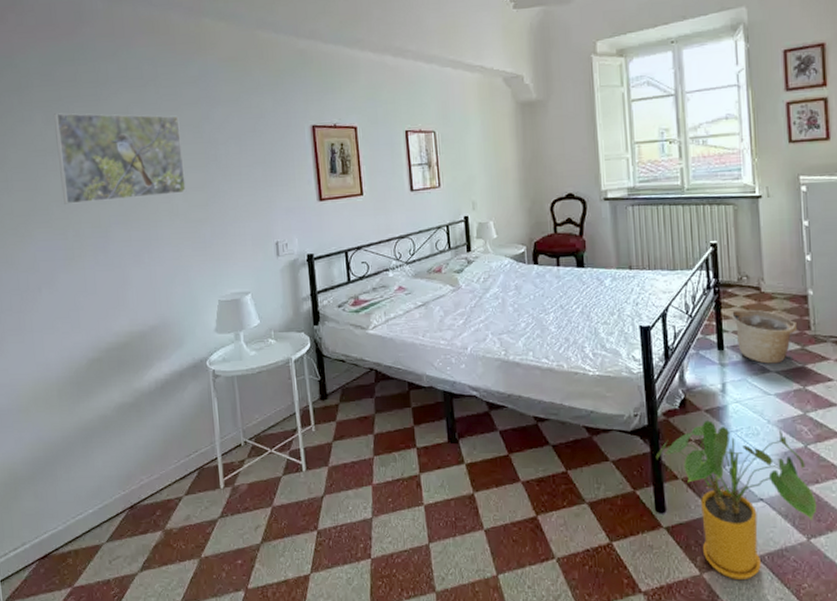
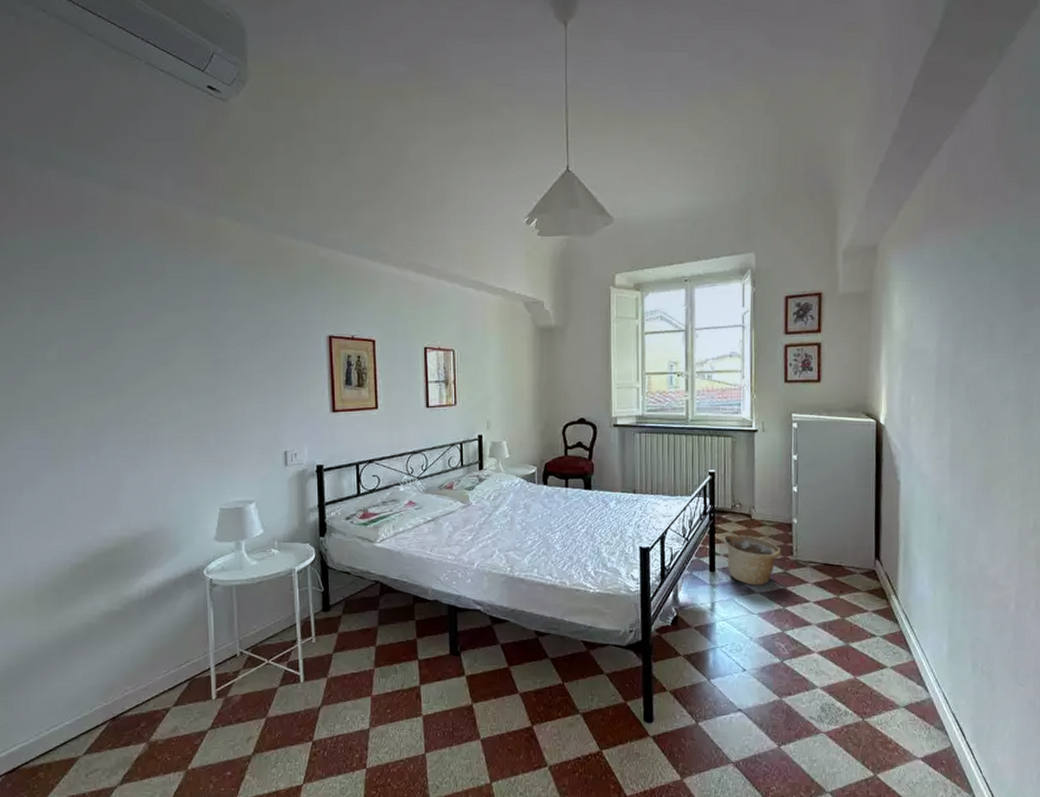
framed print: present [54,113,186,204] -> none [46,304,190,401]
house plant: present [655,420,817,581] -> none [647,637,789,785]

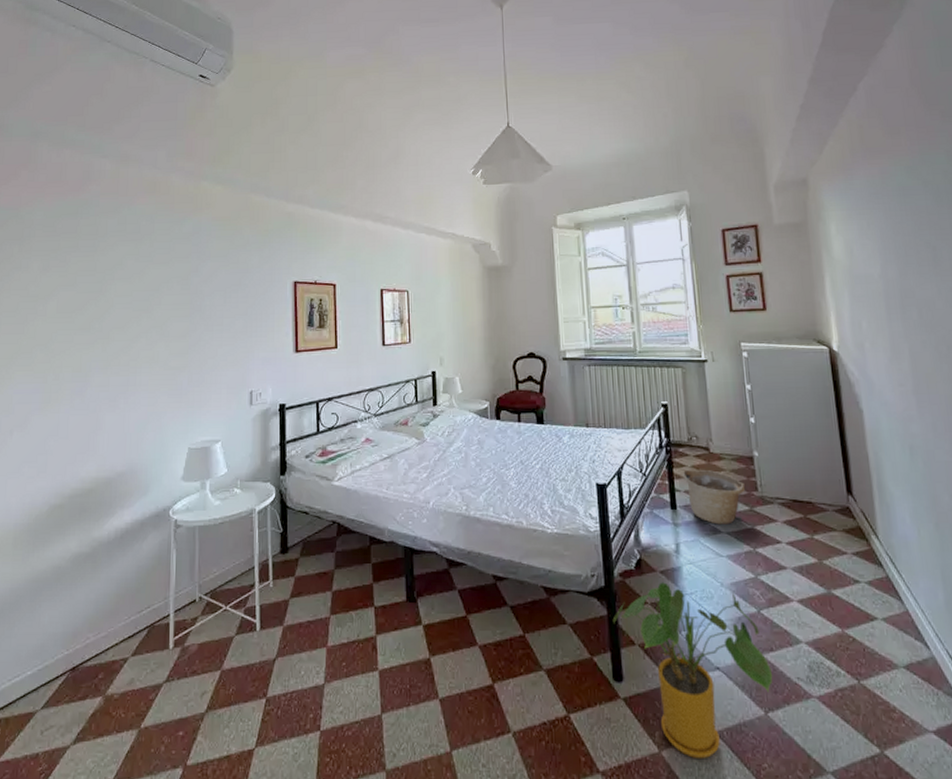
house plant: none [647,637,789,785] -> present [612,582,773,759]

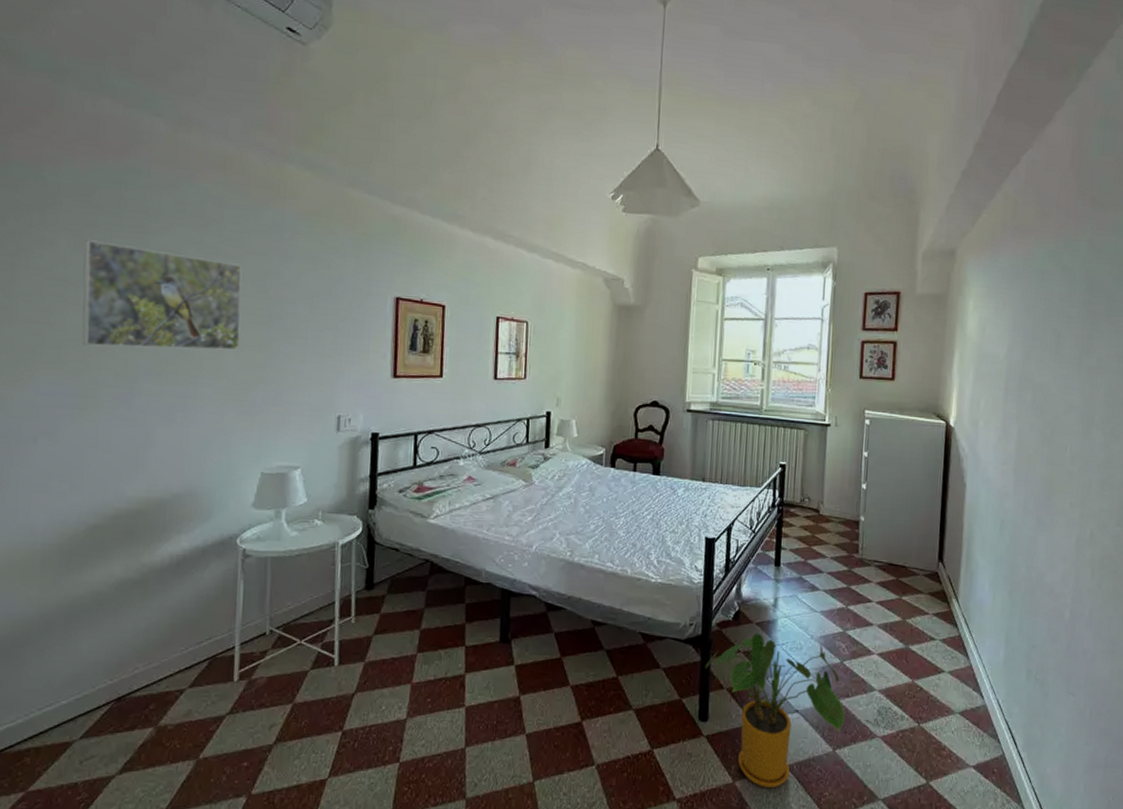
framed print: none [48,262,170,348] -> present [82,240,242,351]
basket: present [682,469,746,525] -> none [790,529,848,583]

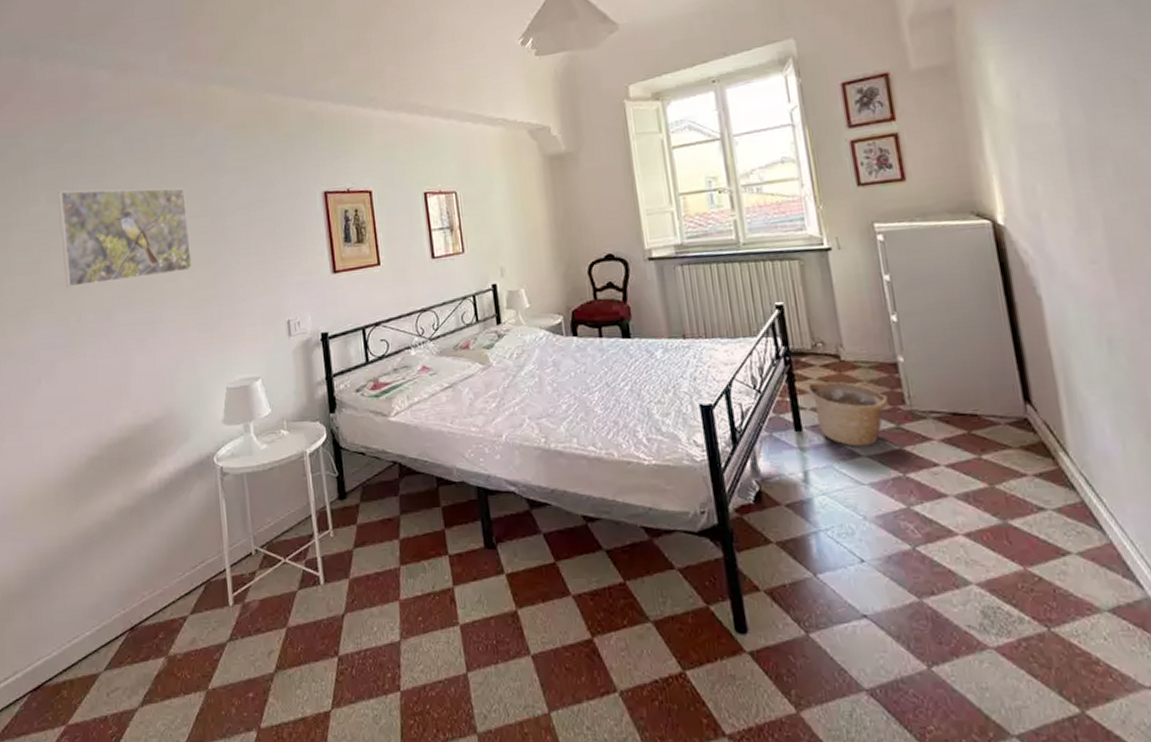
house plant: present [705,633,845,789] -> none [730,517,936,721]
basket: none [790,529,848,583] -> present [806,381,890,447]

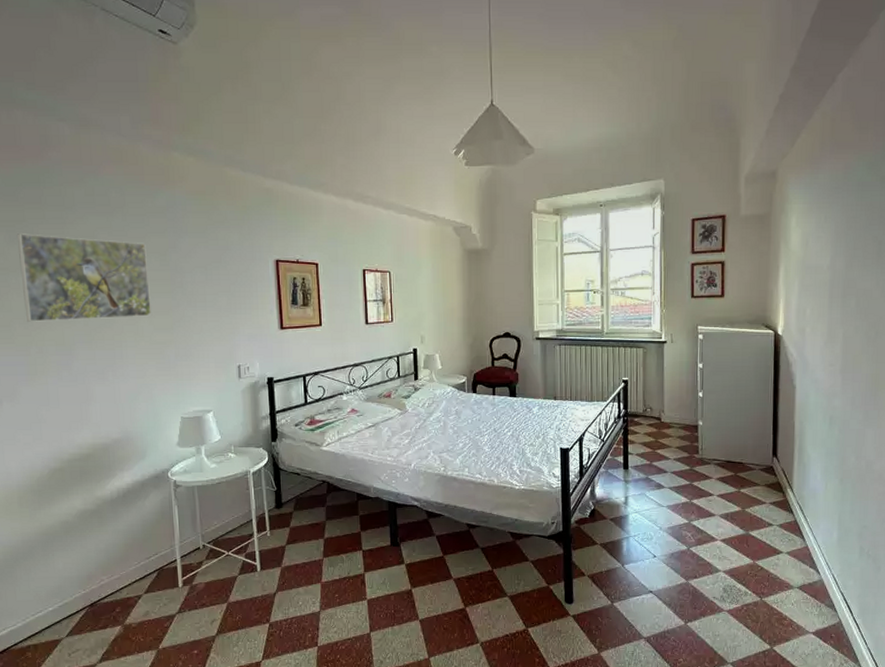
basket: present [806,381,890,447] -> none [636,436,689,481]

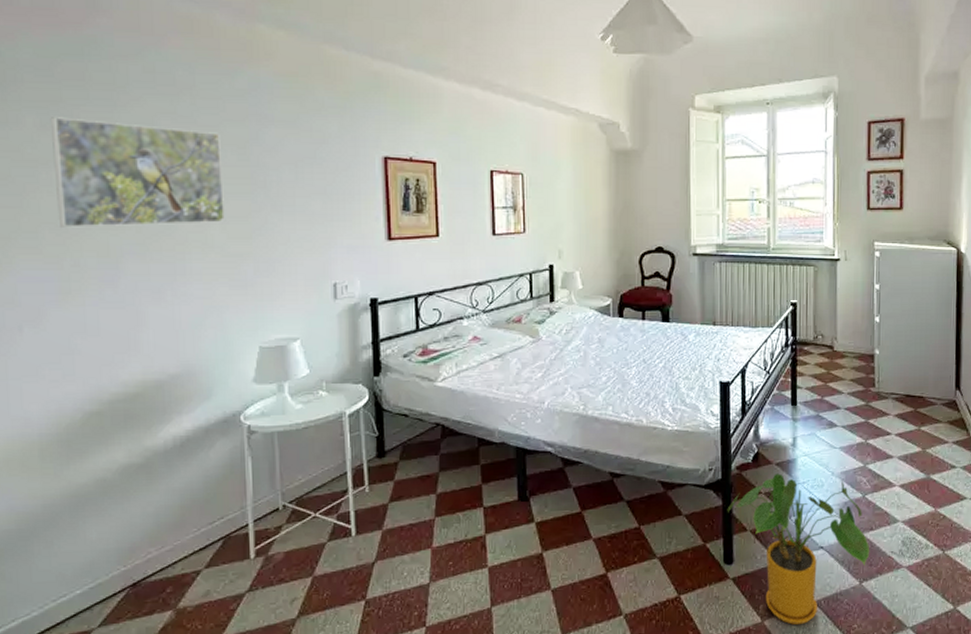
house plant: none [567,527,694,657] -> present [727,473,870,625]

